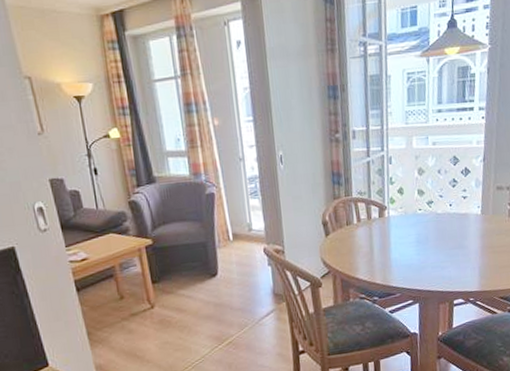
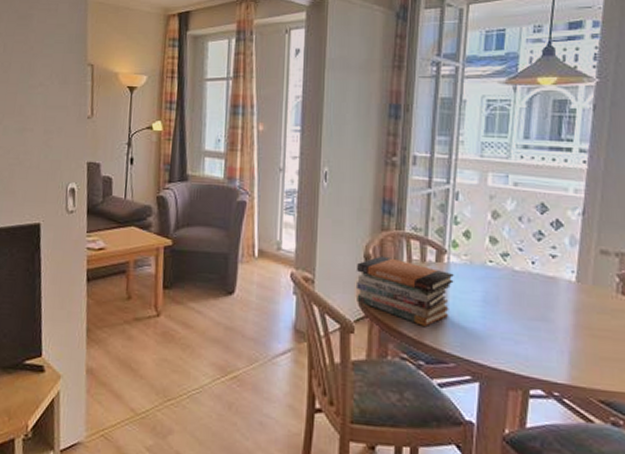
book stack: none [317,220,394,270] -> present [355,255,454,326]

